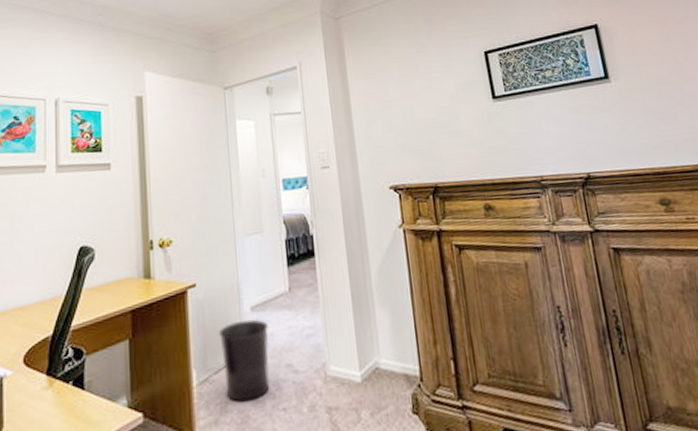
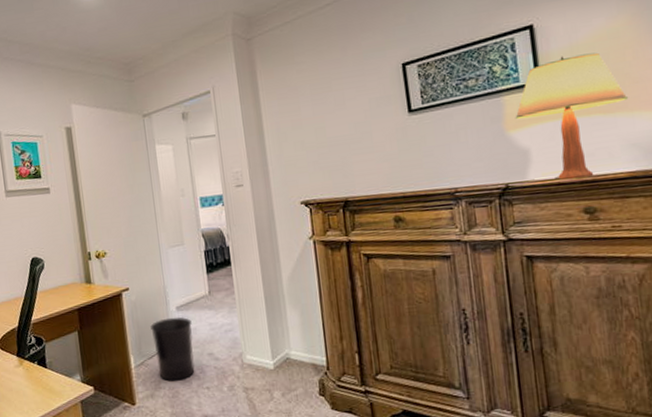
table lamp: none [590,53,684,171] -> present [515,52,628,180]

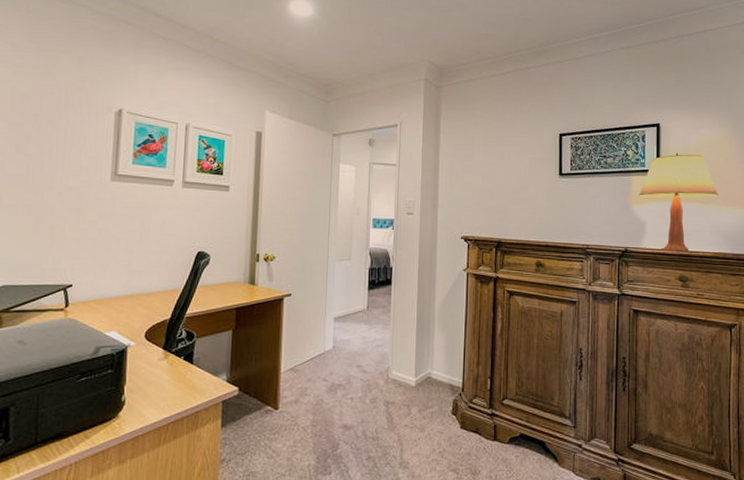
waste bin: present [150,316,195,381] -> none [306,327,347,389]

